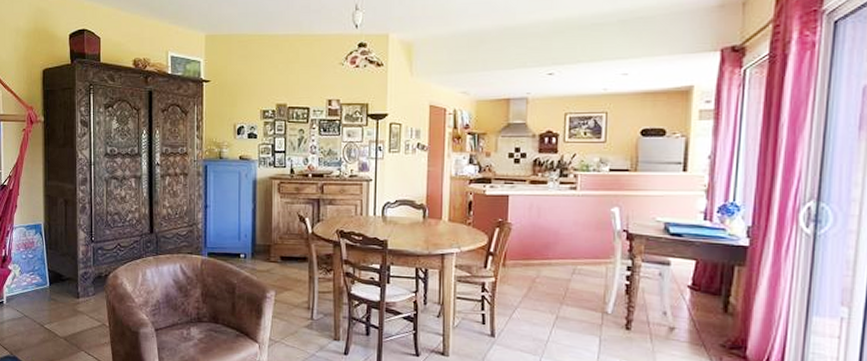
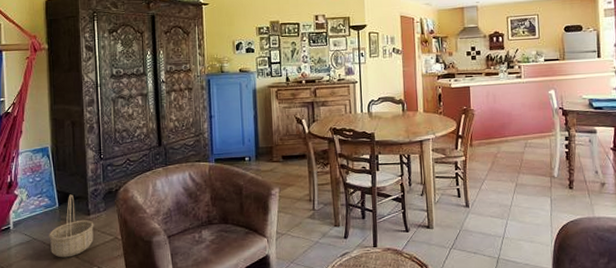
basket: none [39,275,83,339] -> present [49,194,94,258]

